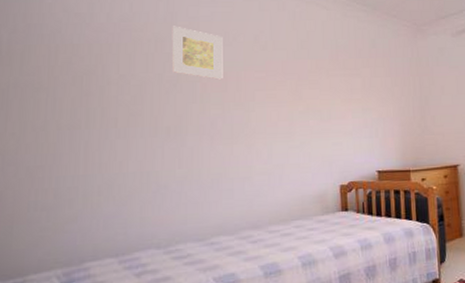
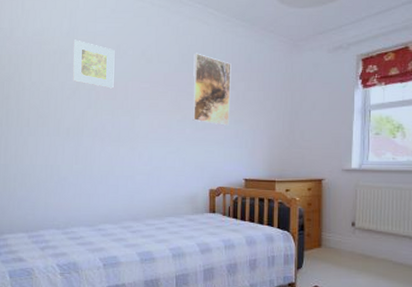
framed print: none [313,39,357,115] -> present [192,53,231,126]

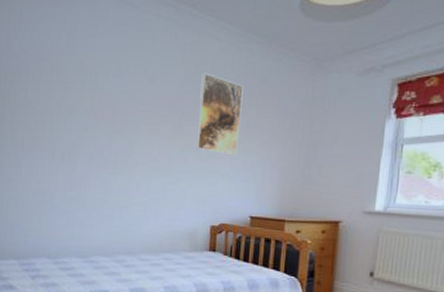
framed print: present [72,39,115,89] -> none [69,55,116,110]

